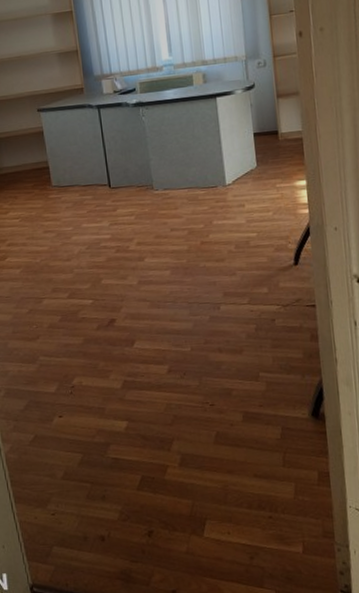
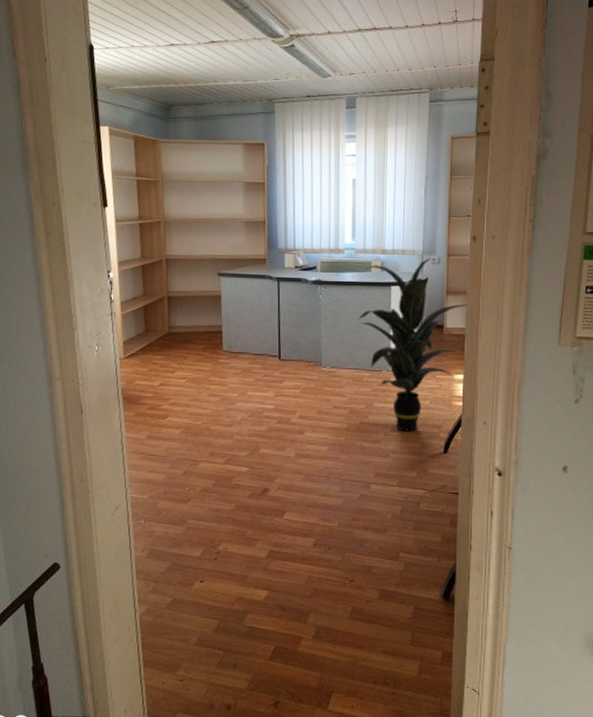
indoor plant: none [186,62,302,247] -> present [358,258,468,432]

